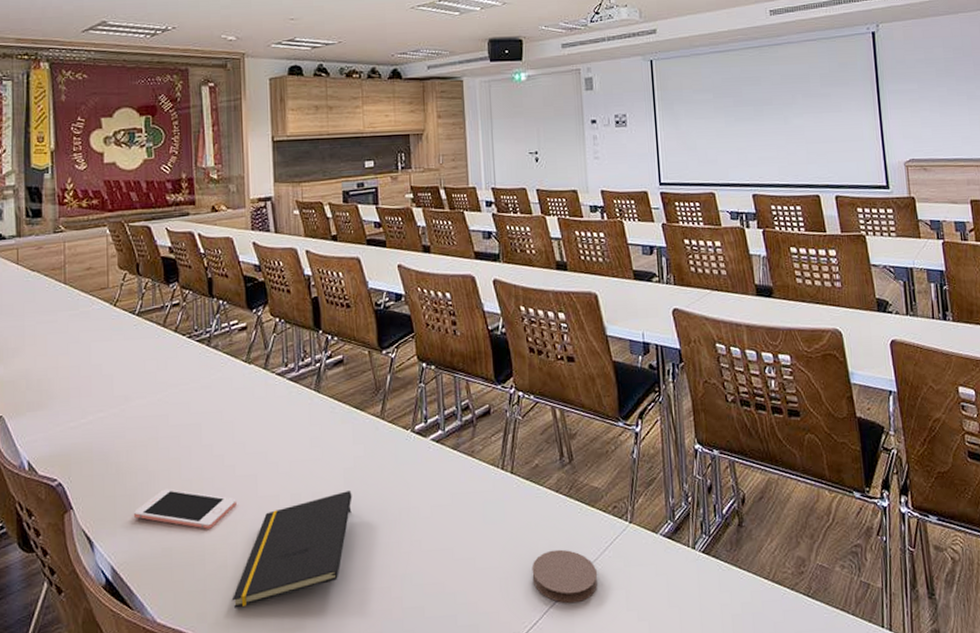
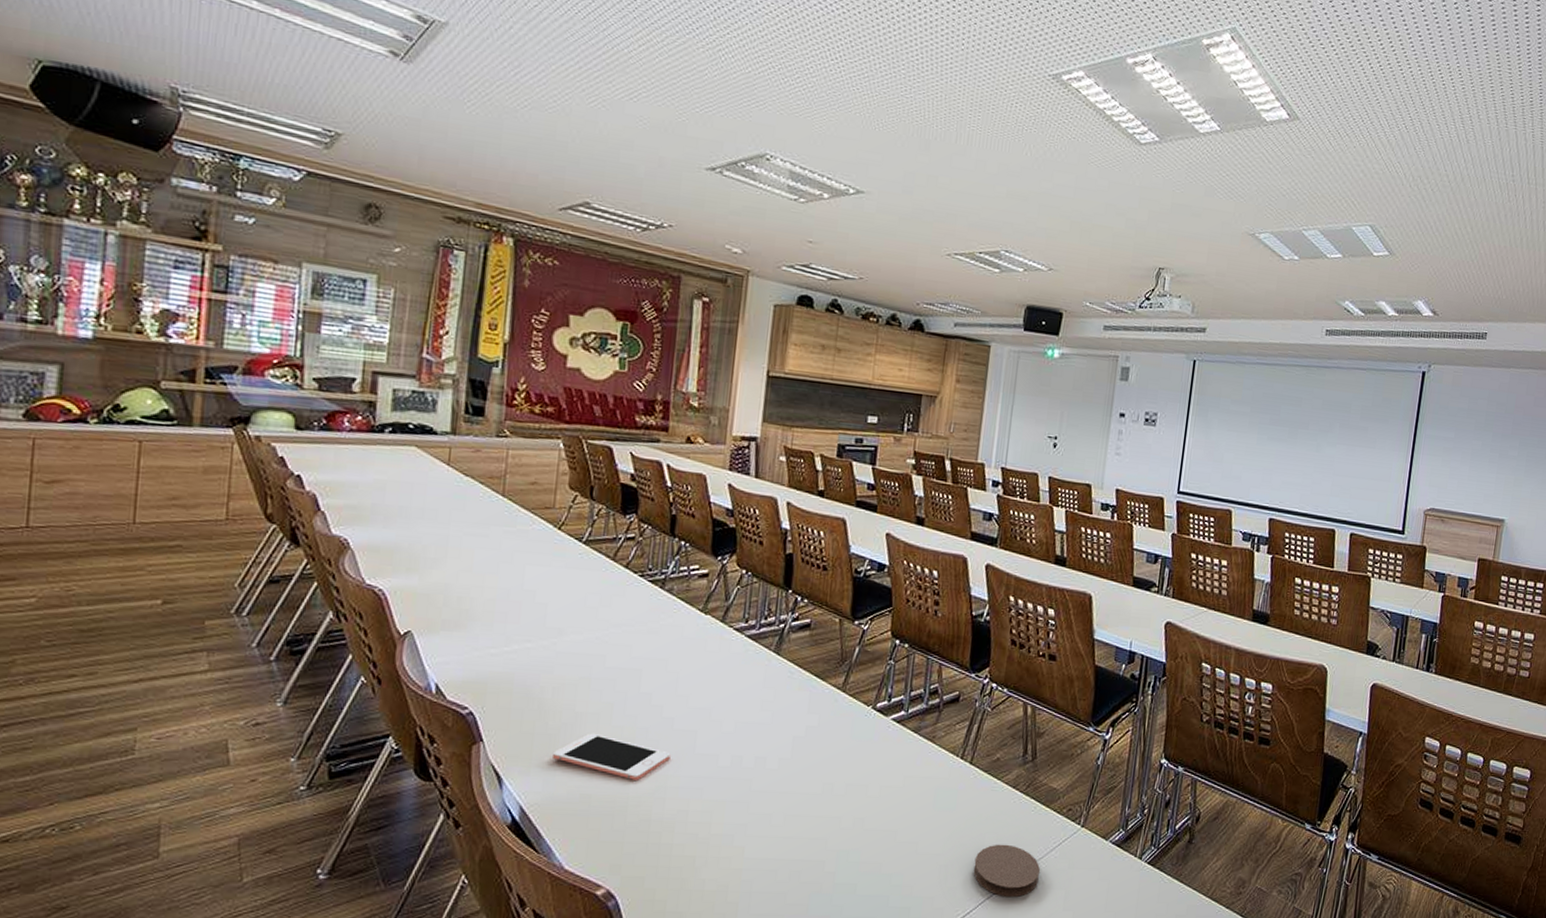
notepad: present [231,491,352,608] -> none [651,760,799,864]

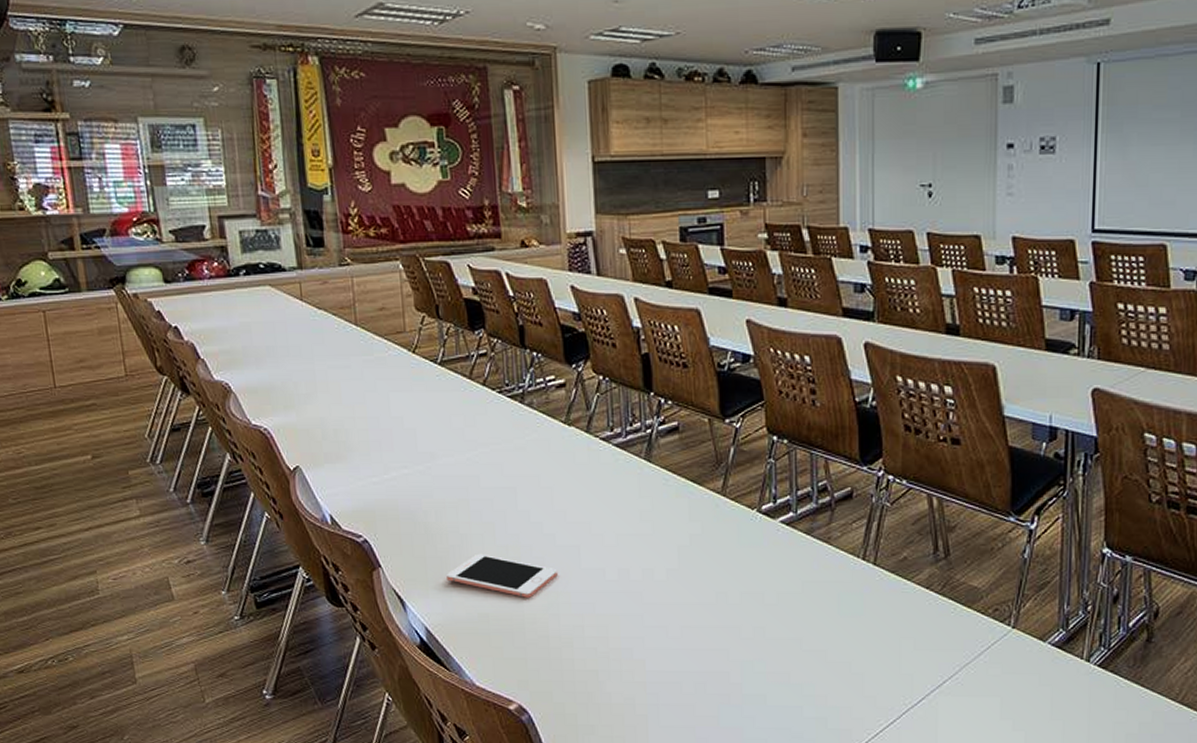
coaster: present [973,844,1041,897] -> none [892,649,969,705]

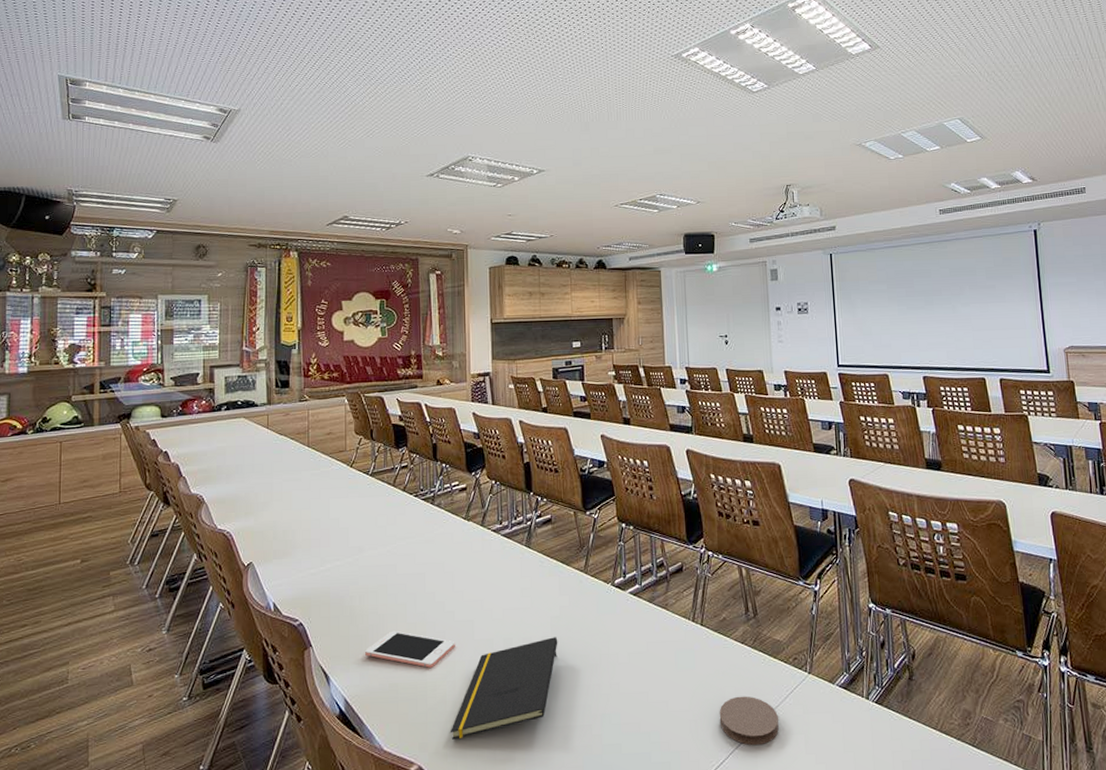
notepad: none [554,570,688,679] -> present [450,637,558,740]
coaster: none [892,649,969,705] -> present [719,696,779,745]

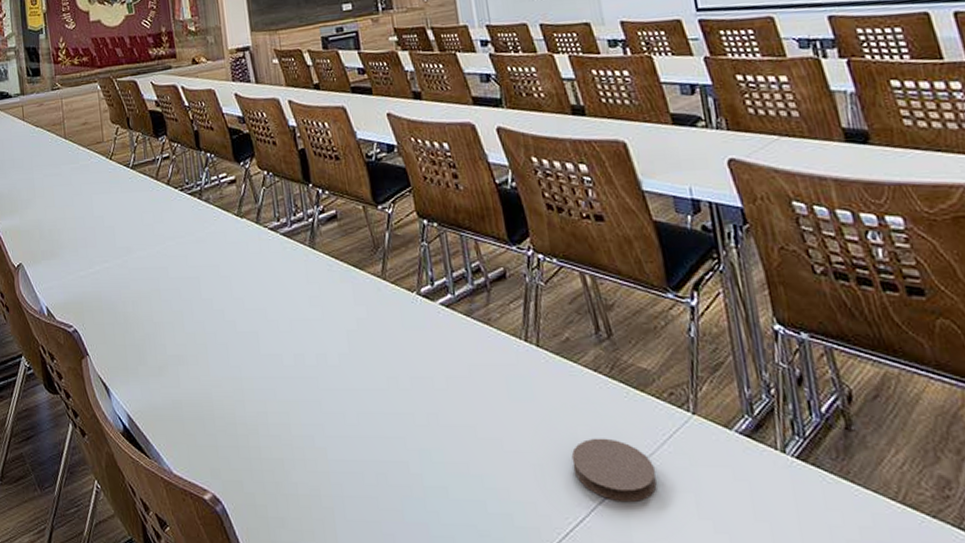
cell phone: present [365,630,455,668] -> none [144,341,240,384]
notepad: present [450,637,558,740] -> none [243,354,359,468]

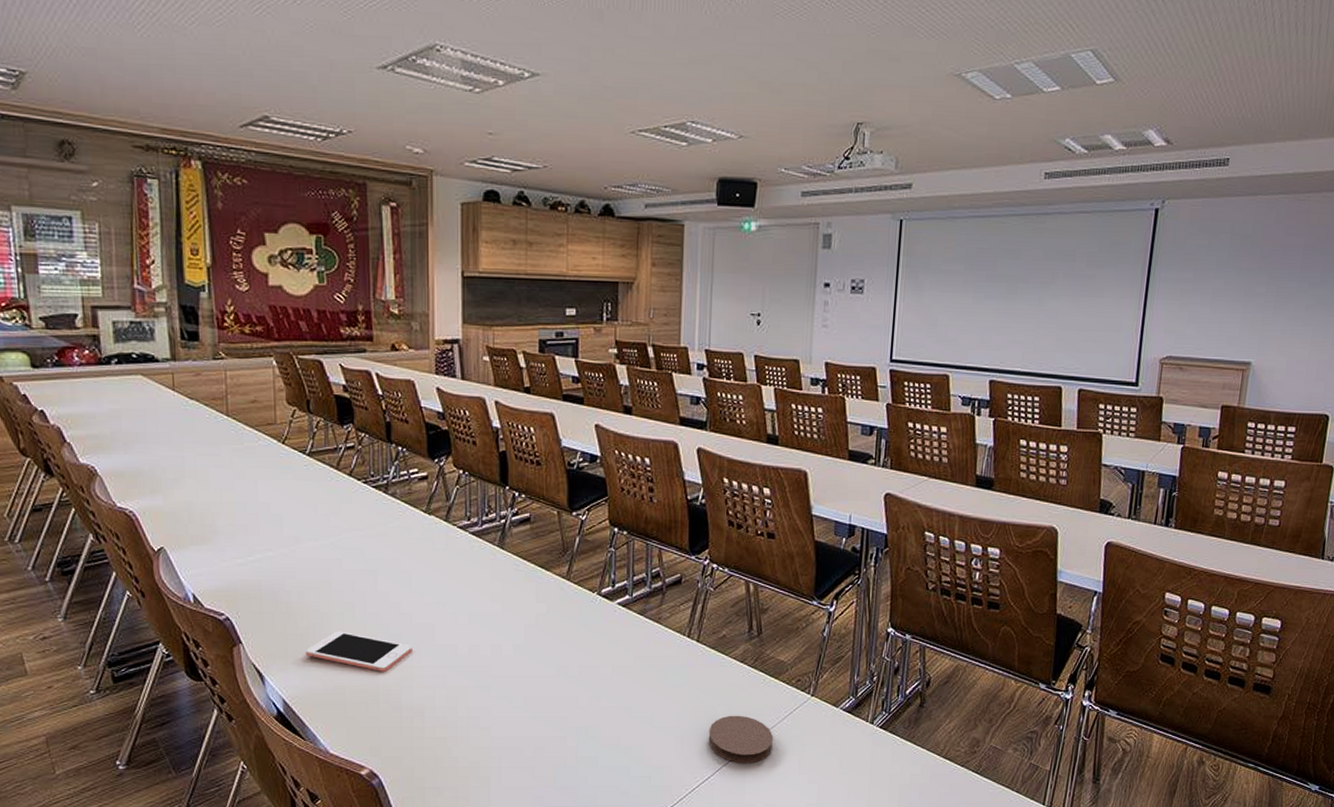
cell phone: none [144,341,240,384] -> present [306,631,412,672]

